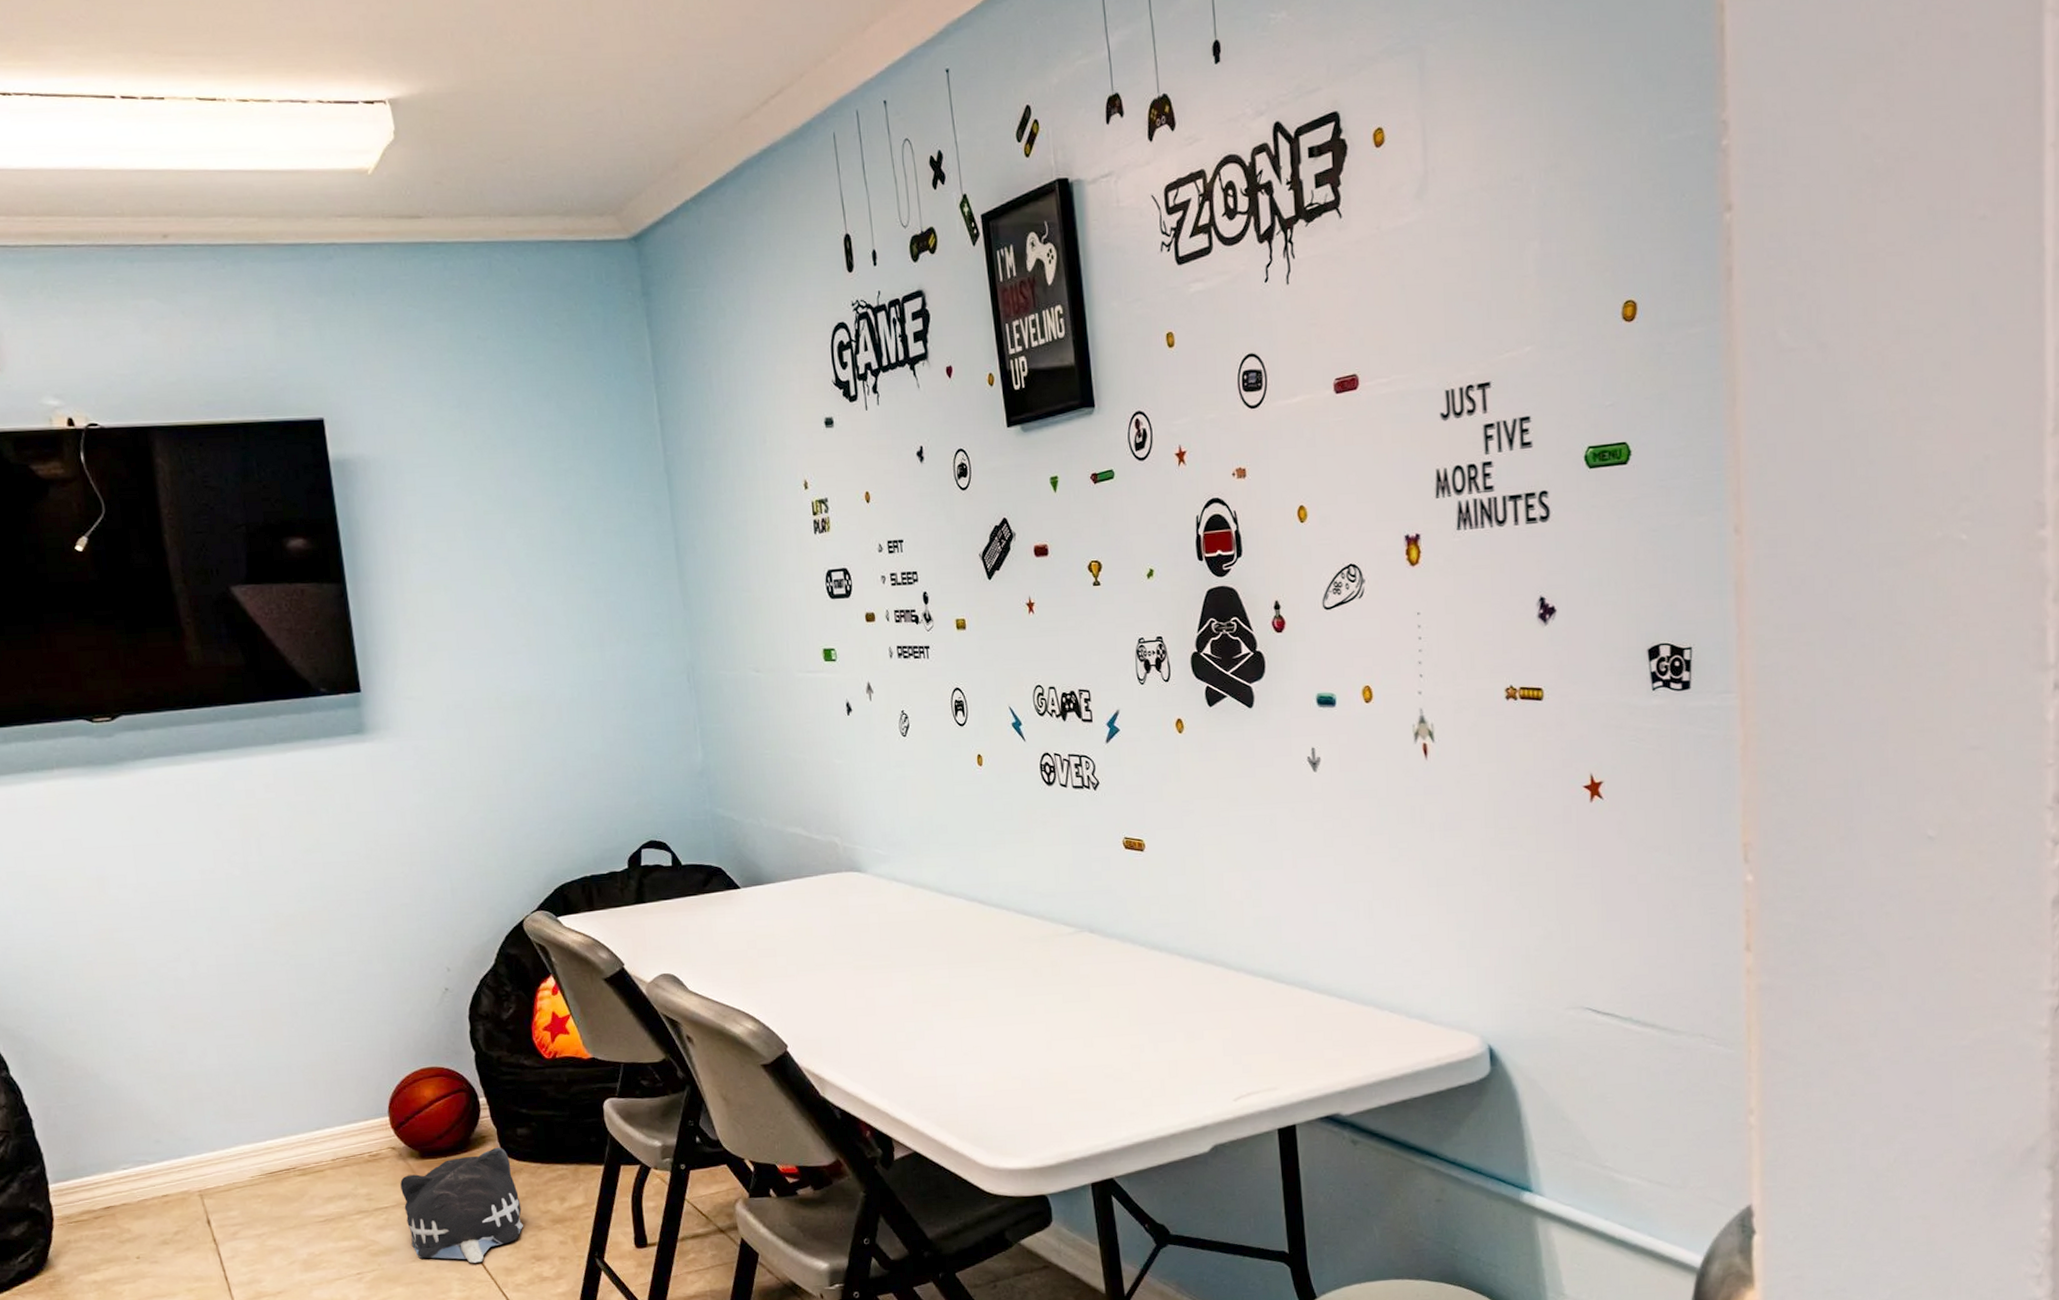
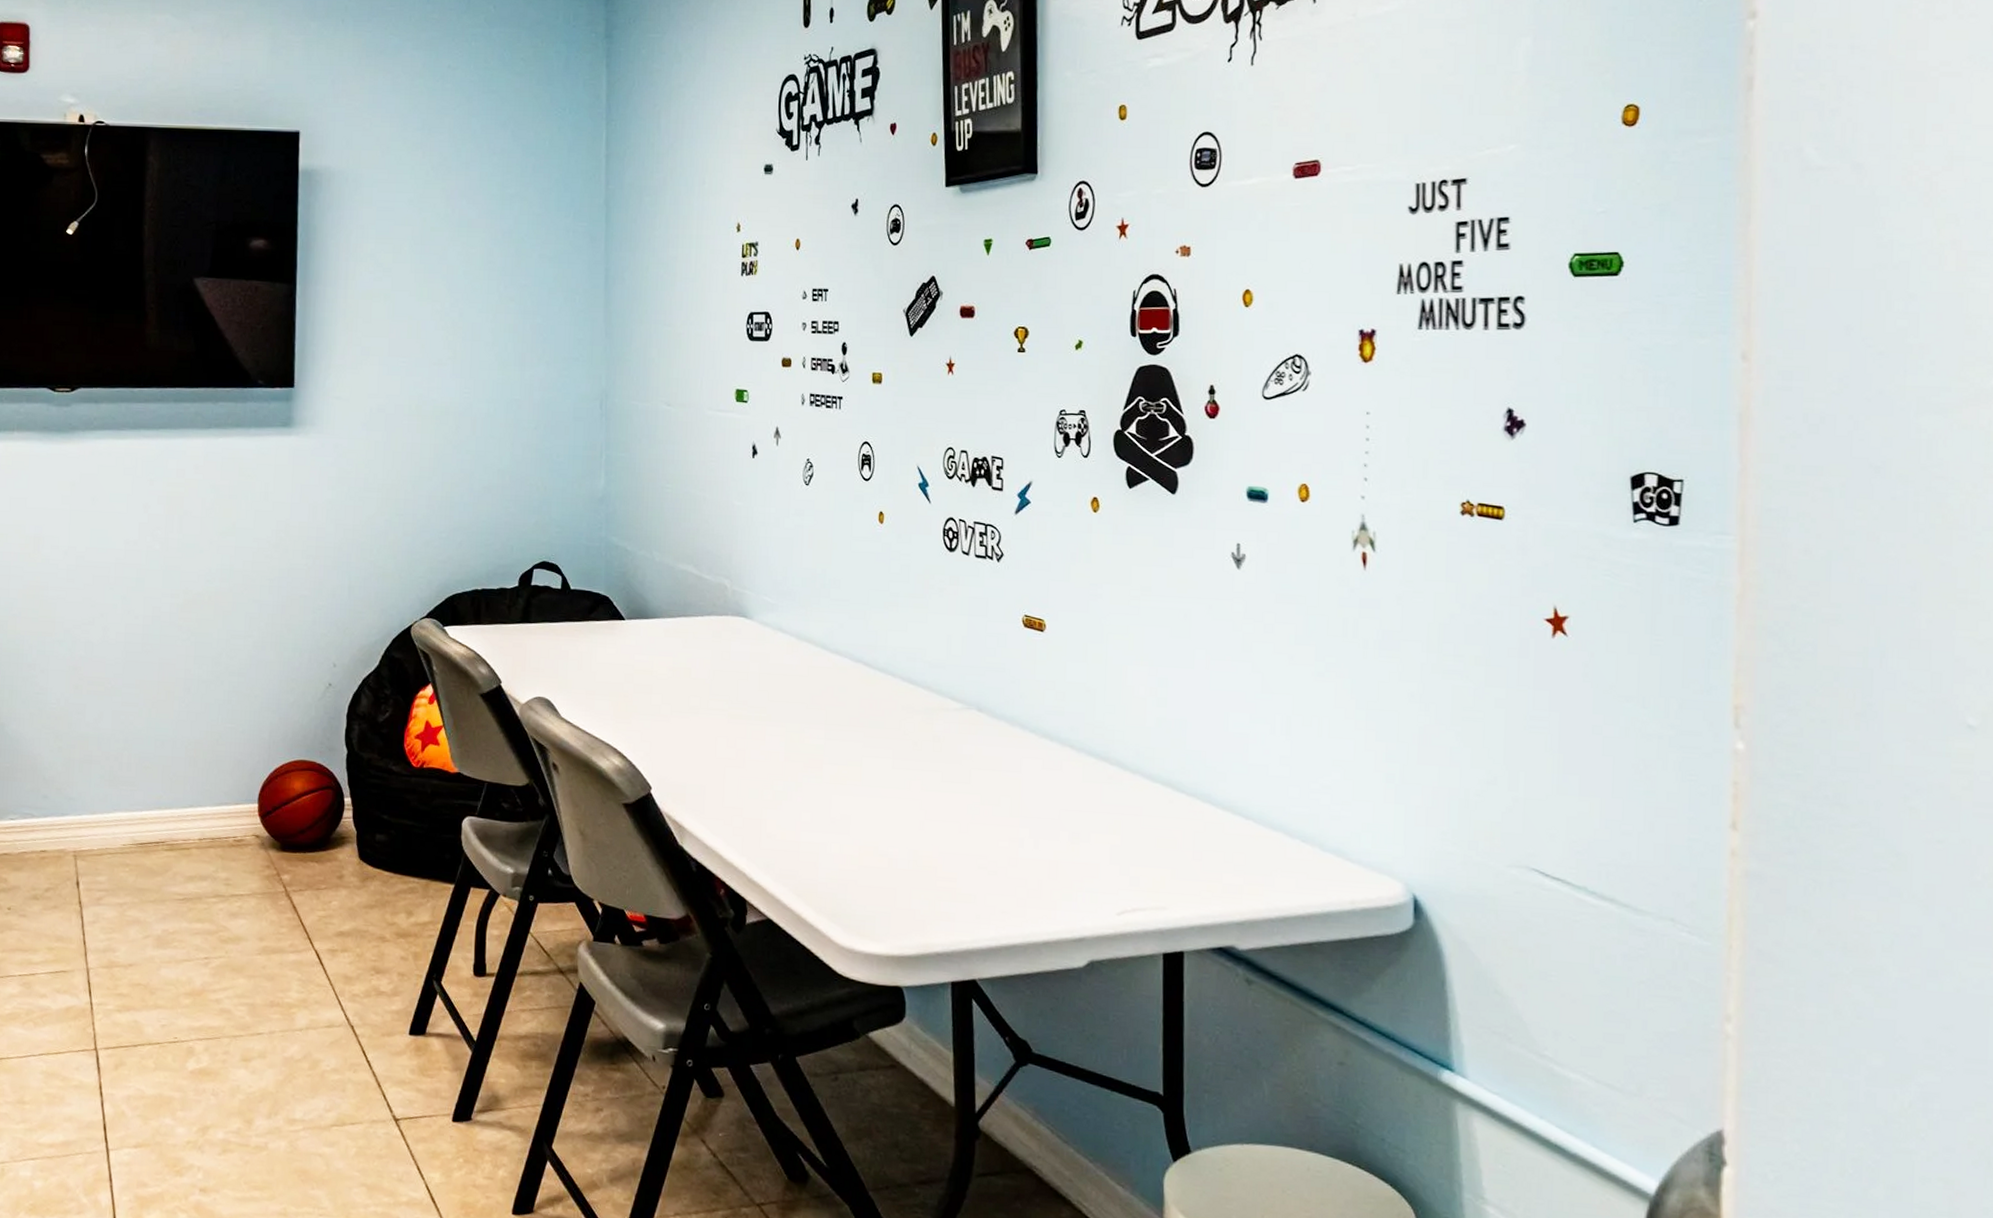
plush toy: present [400,1147,523,1263] -> none [258,850,369,966]

